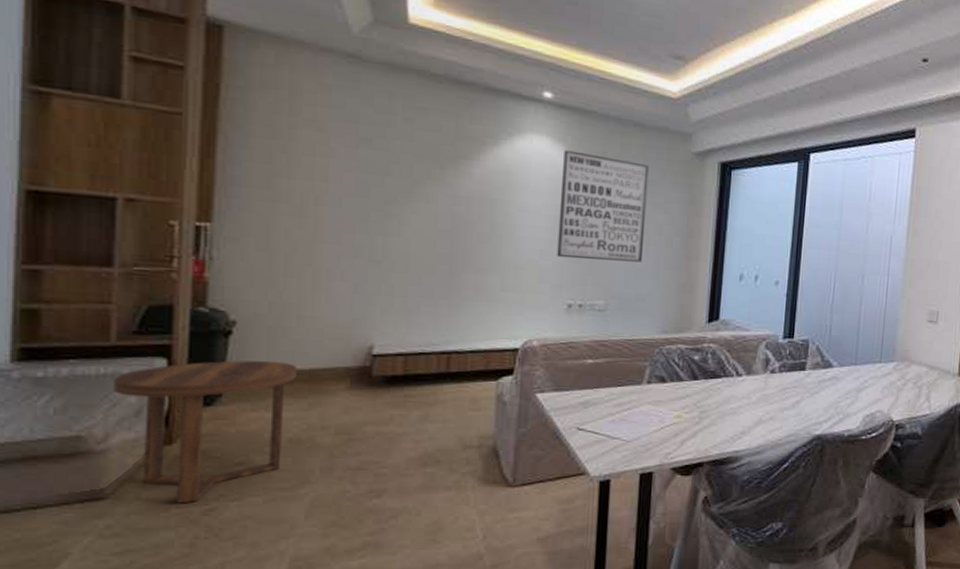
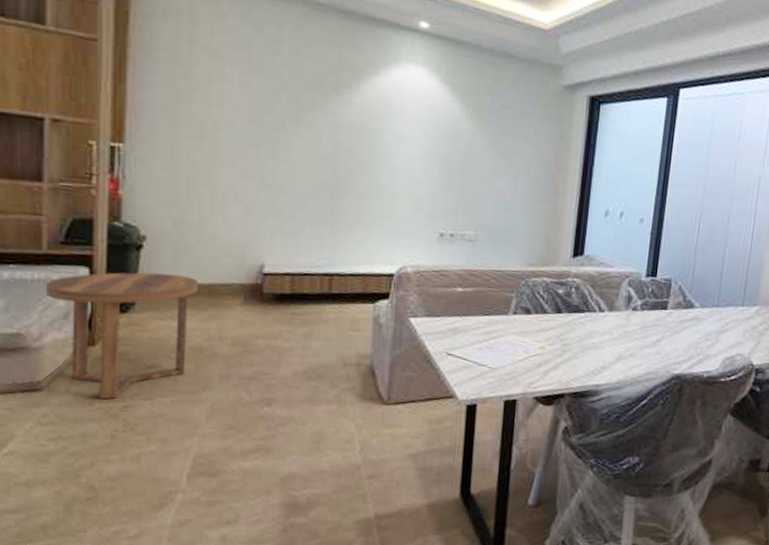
wall art: present [557,150,649,263] -> none [430,80,520,195]

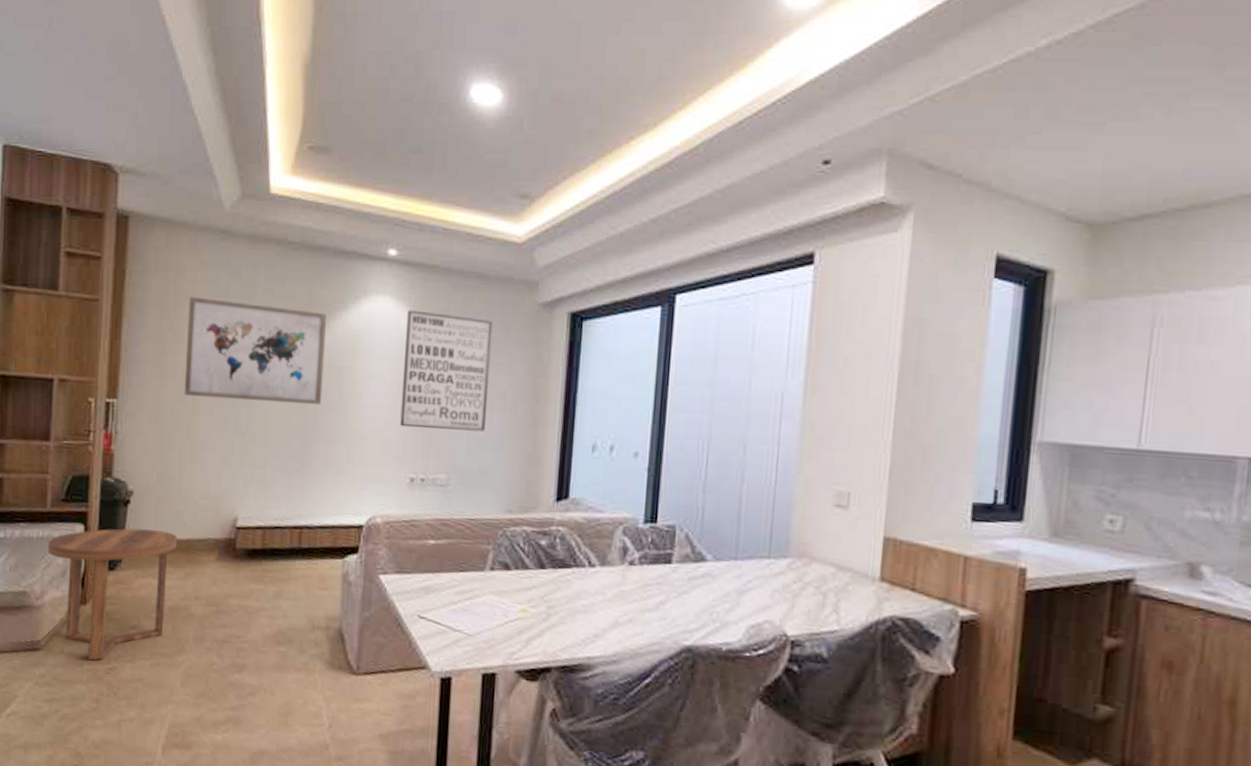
wall art: none [202,46,356,163] -> present [184,296,326,406]
wall art: none [430,80,520,195] -> present [400,310,493,432]

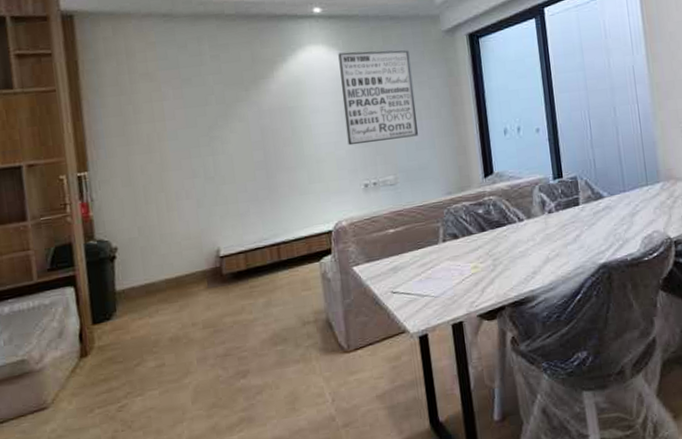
side table: present [47,528,177,661] -> none [39,274,168,405]
wall art: present [184,296,326,406] -> none [143,67,278,157]

